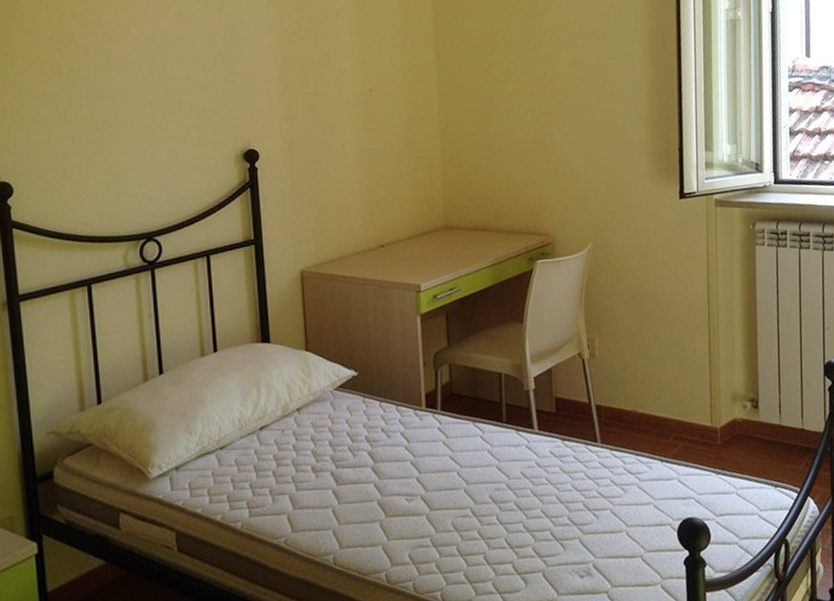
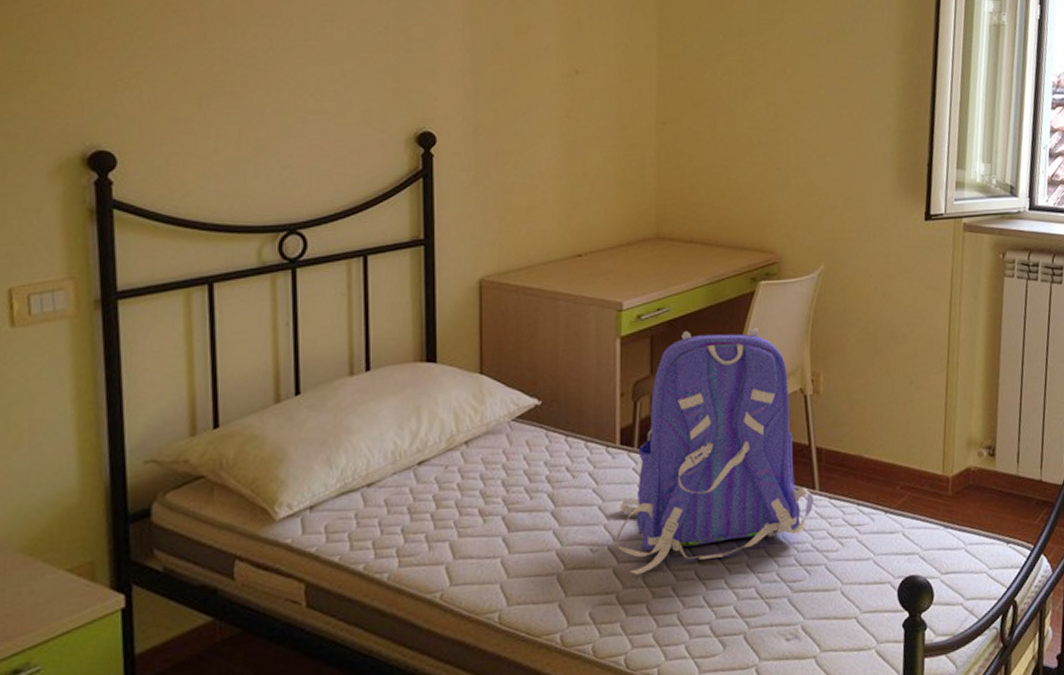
backpack: none [426,301,597,521] -> present [615,327,814,575]

